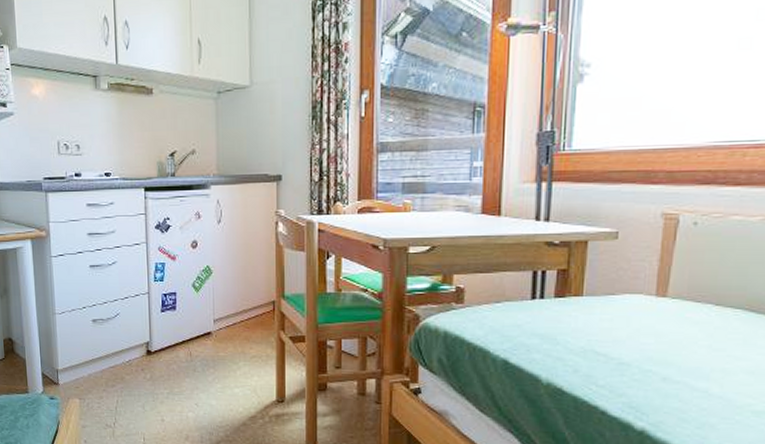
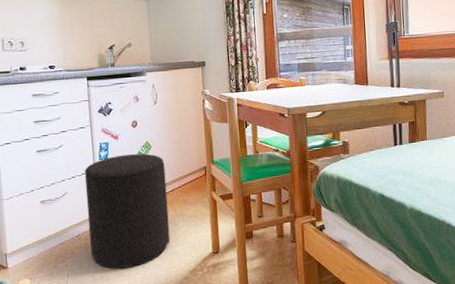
stool: none [137,278,228,403] -> present [84,153,170,269]

